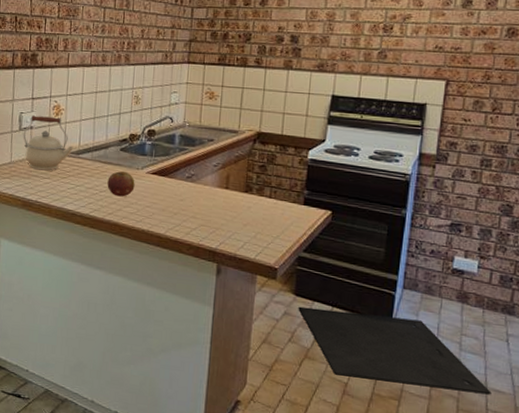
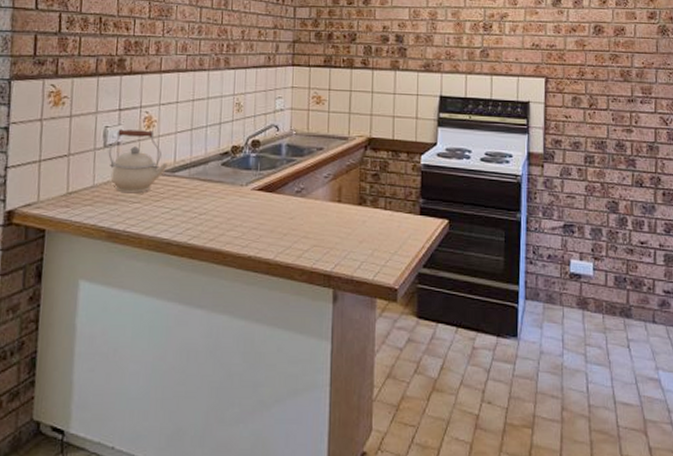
fruit: present [107,171,135,197] -> none [207,189,239,219]
door mat: present [298,306,492,395] -> none [422,330,620,409]

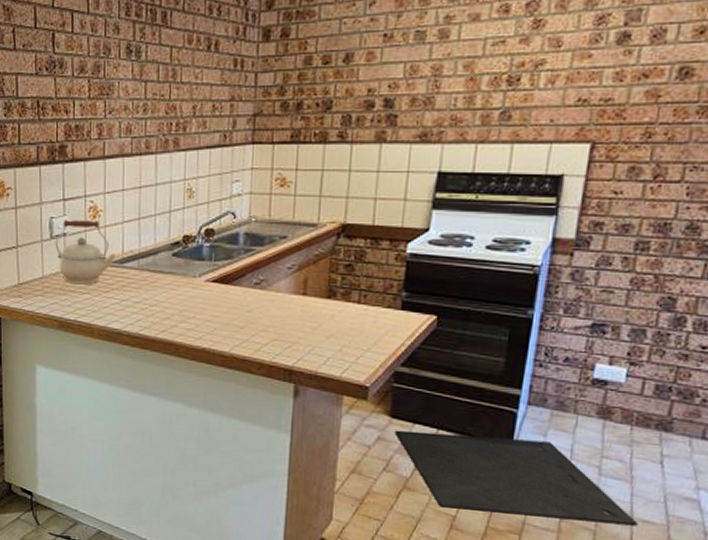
door mat: none [422,330,620,409] -> present [395,430,638,526]

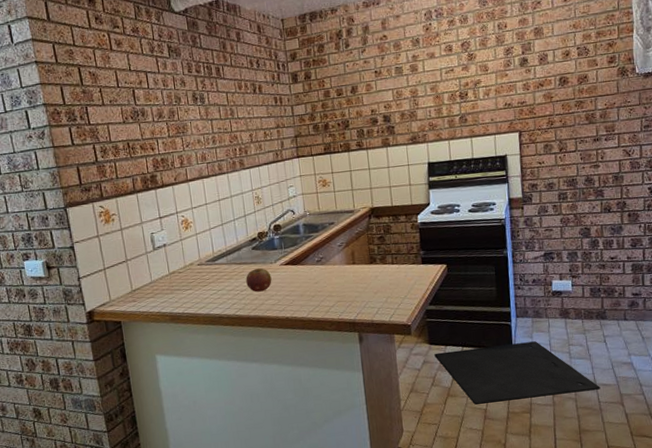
kettle: present [55,220,115,285] -> none [157,230,208,284]
fruit: none [158,281,192,311] -> present [246,268,272,292]

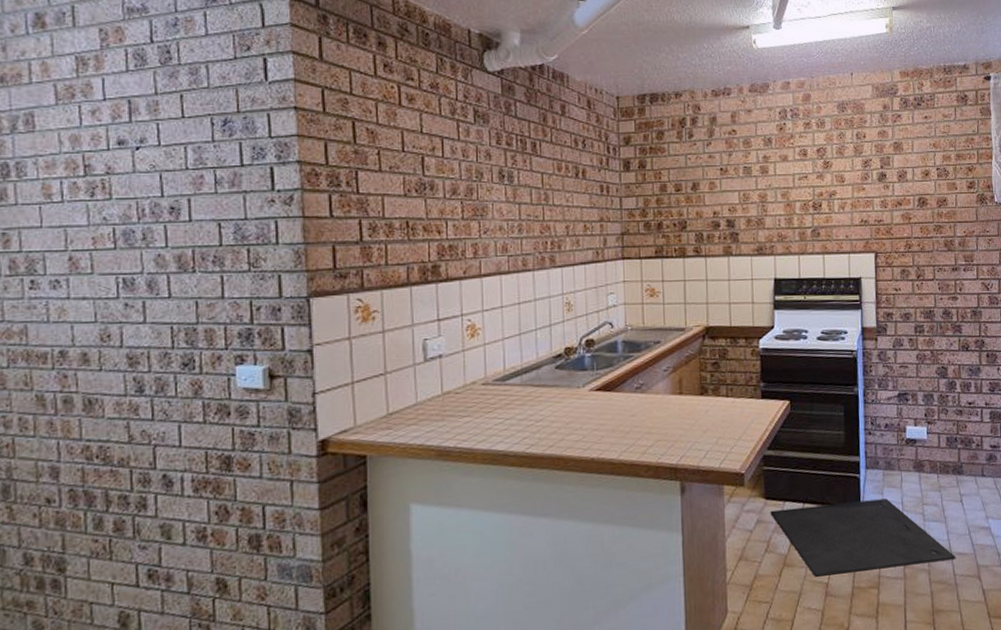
fruit: present [246,268,272,292] -> none [544,393,577,424]

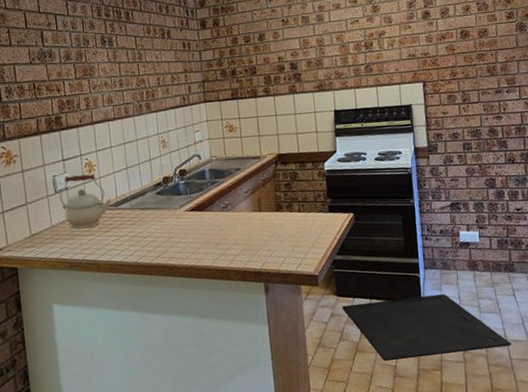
kettle: none [430,339,497,408] -> present [59,174,111,229]

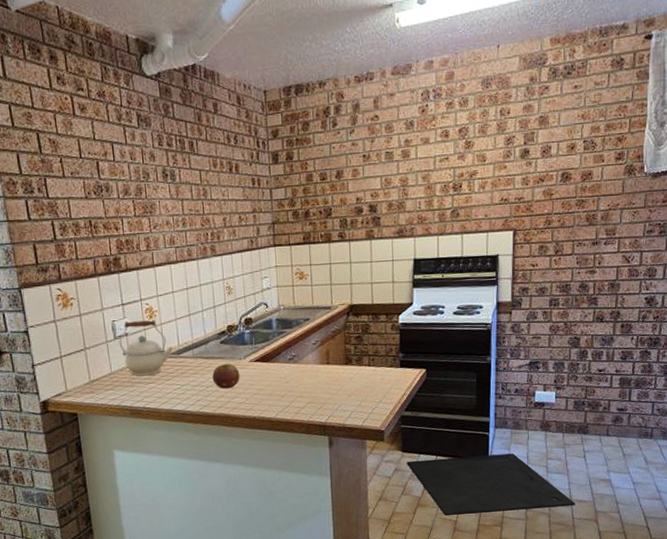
fruit: none [149,214,176,239] -> present [212,364,240,389]

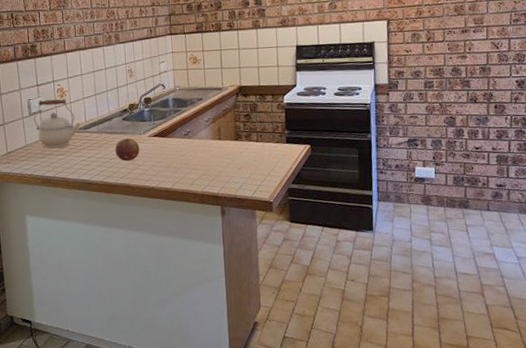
door mat: present [406,453,576,516] -> none [294,226,461,285]

